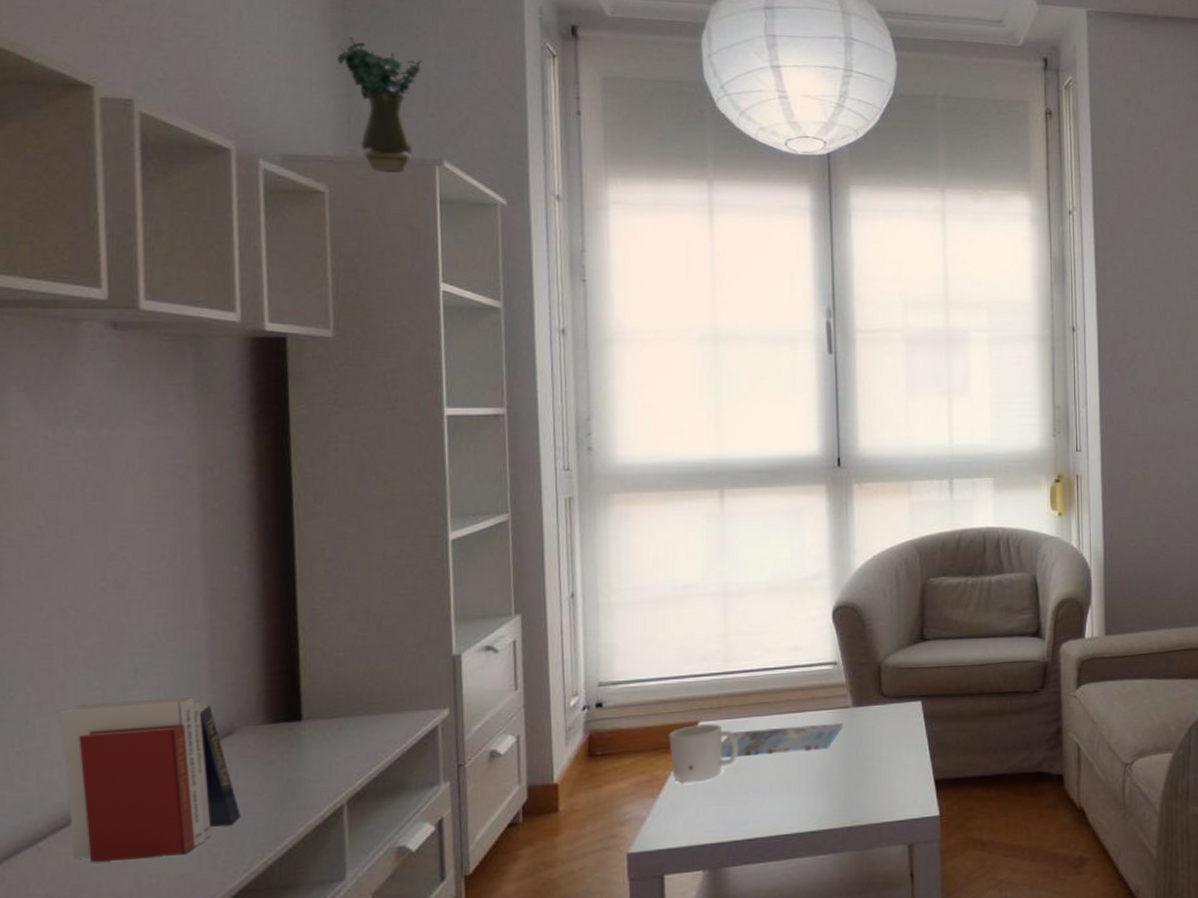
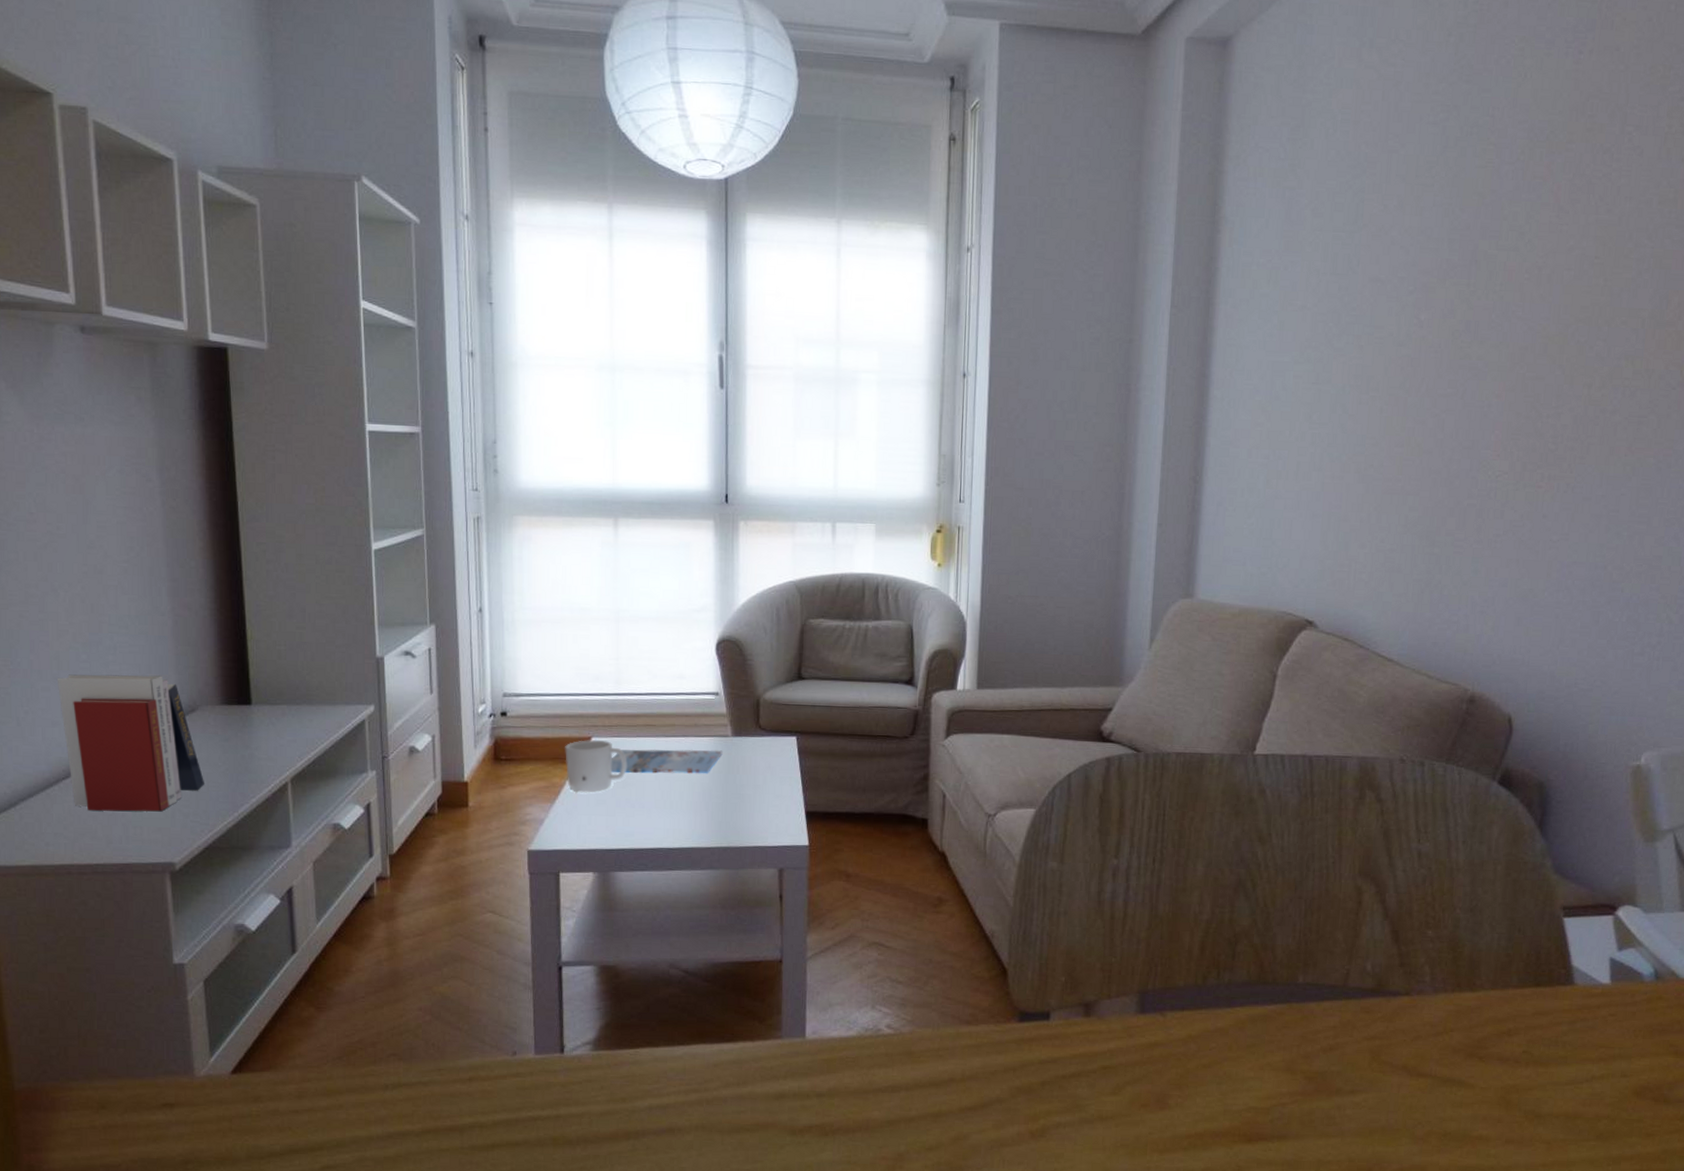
vase: present [337,36,422,173] -> none [264,45,341,188]

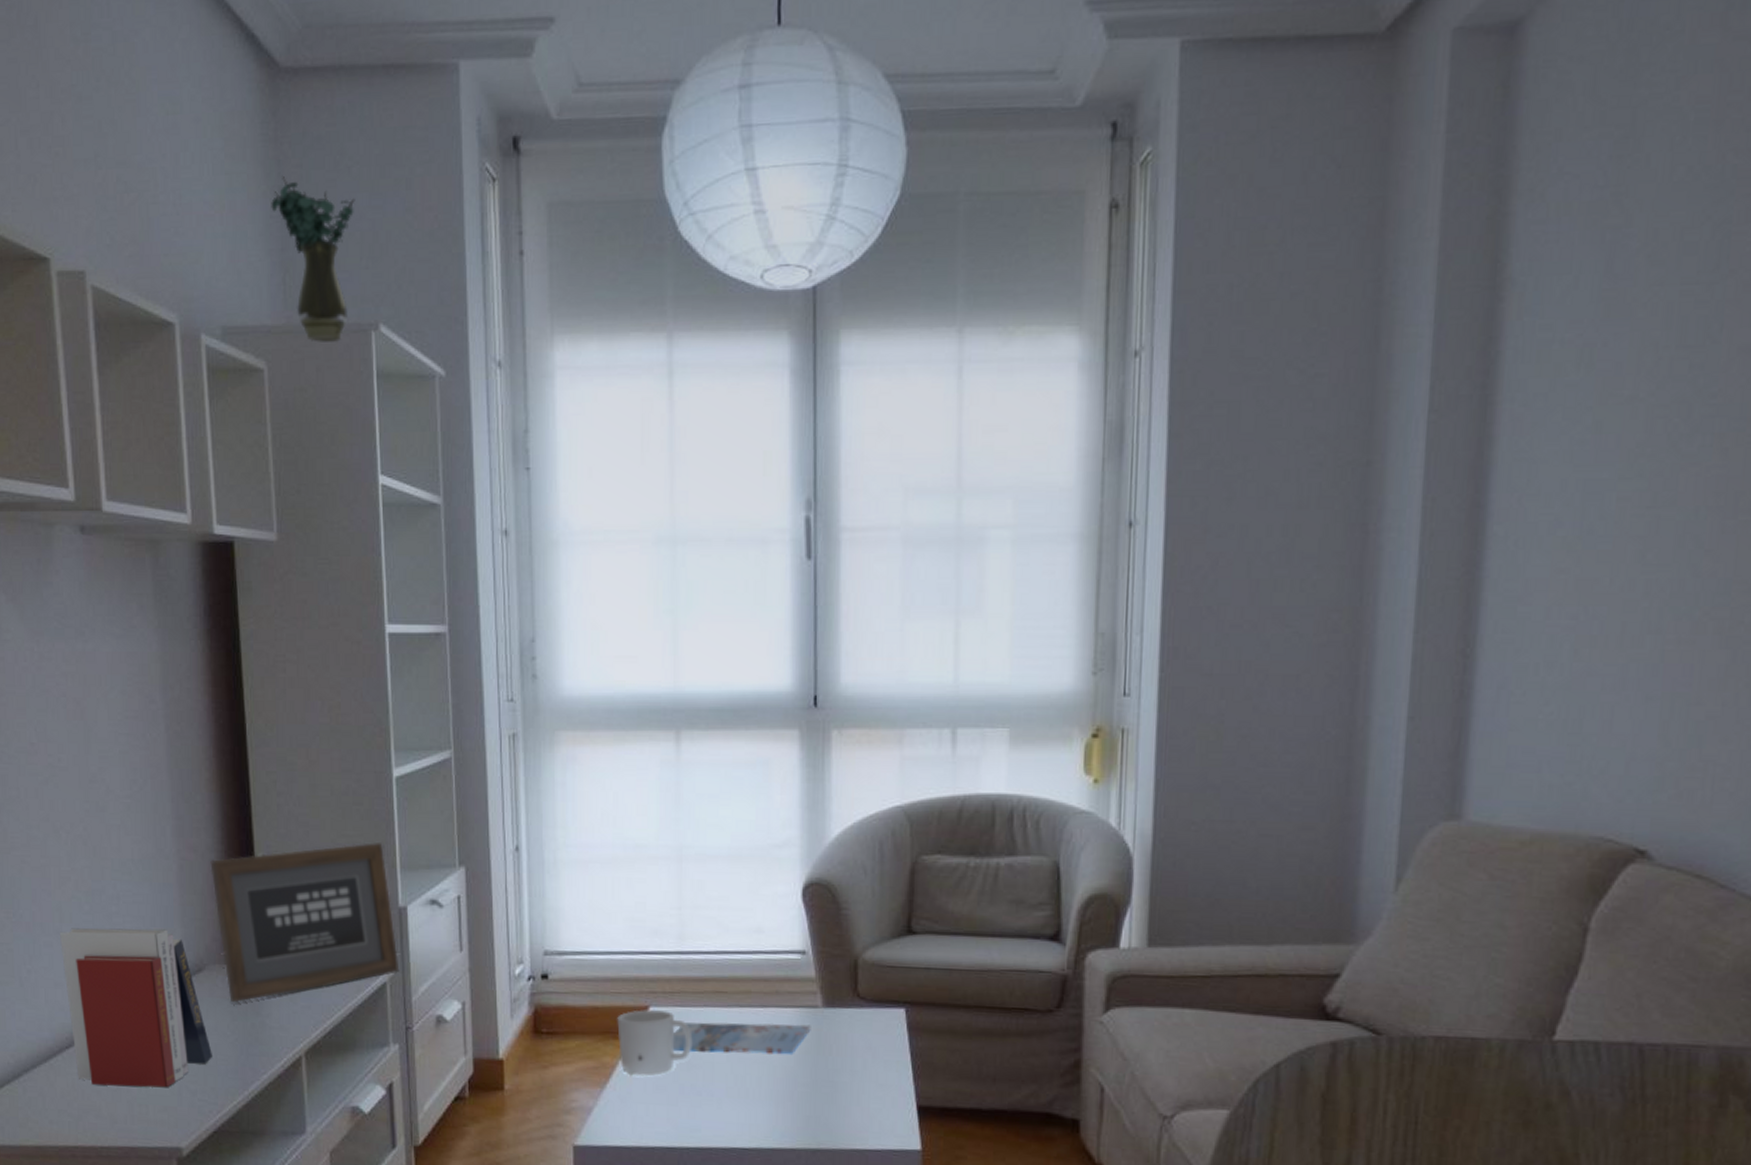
picture frame: none [203,604,377,737] -> present [210,843,400,1002]
vase: none [264,45,341,188] -> present [271,175,355,342]

